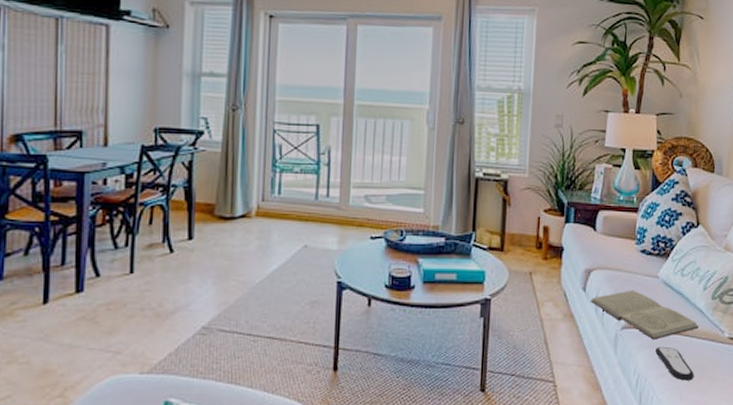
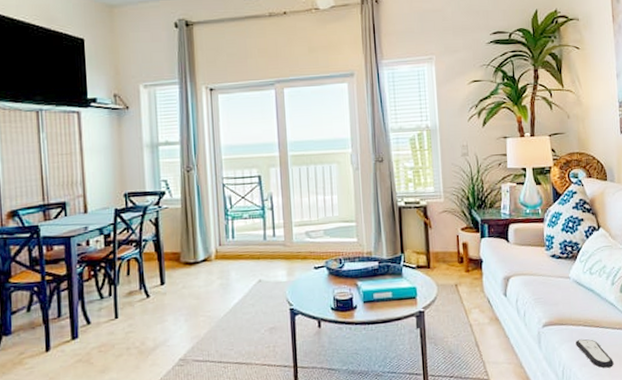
book: present [590,290,699,340] -> none [512,291,612,334]

